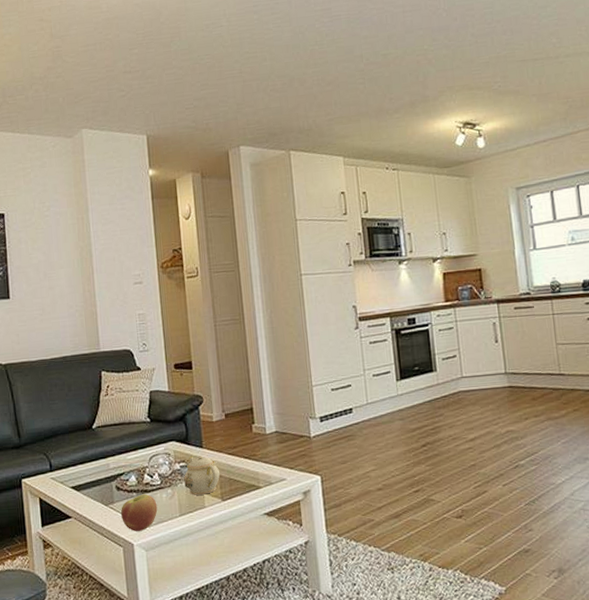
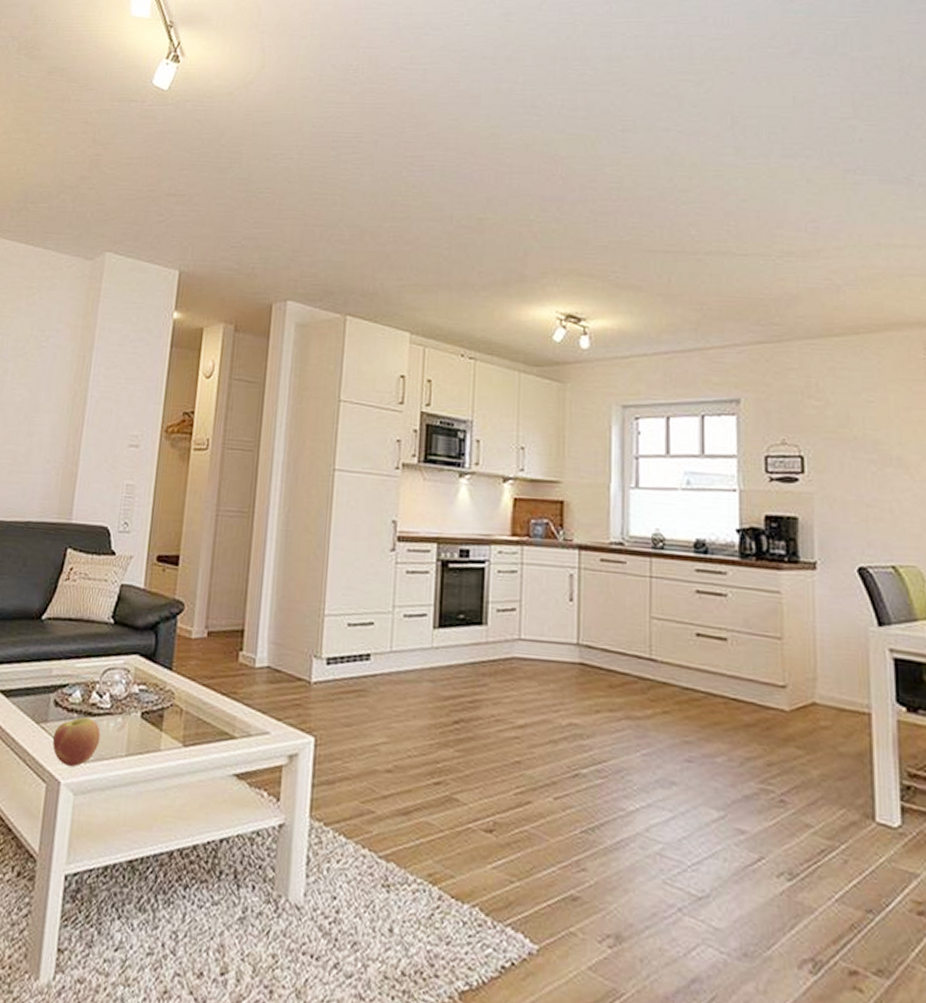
teapot: present [184,456,221,495] -> none [140,679,188,734]

